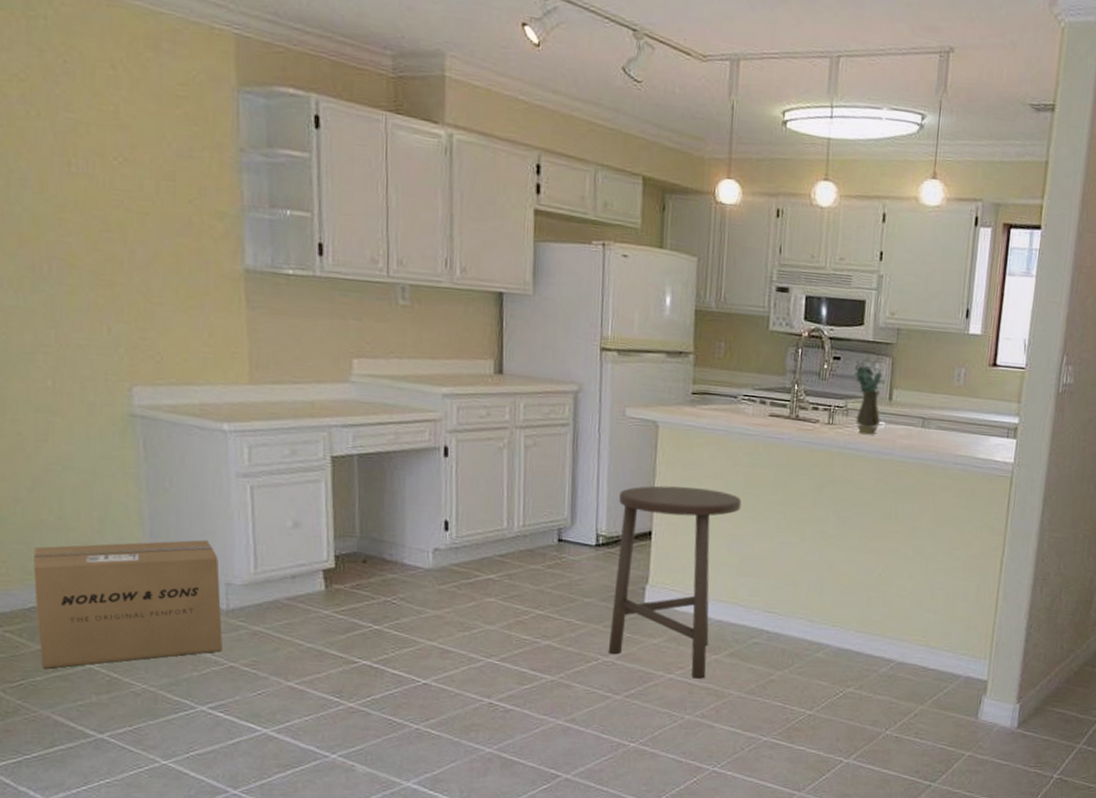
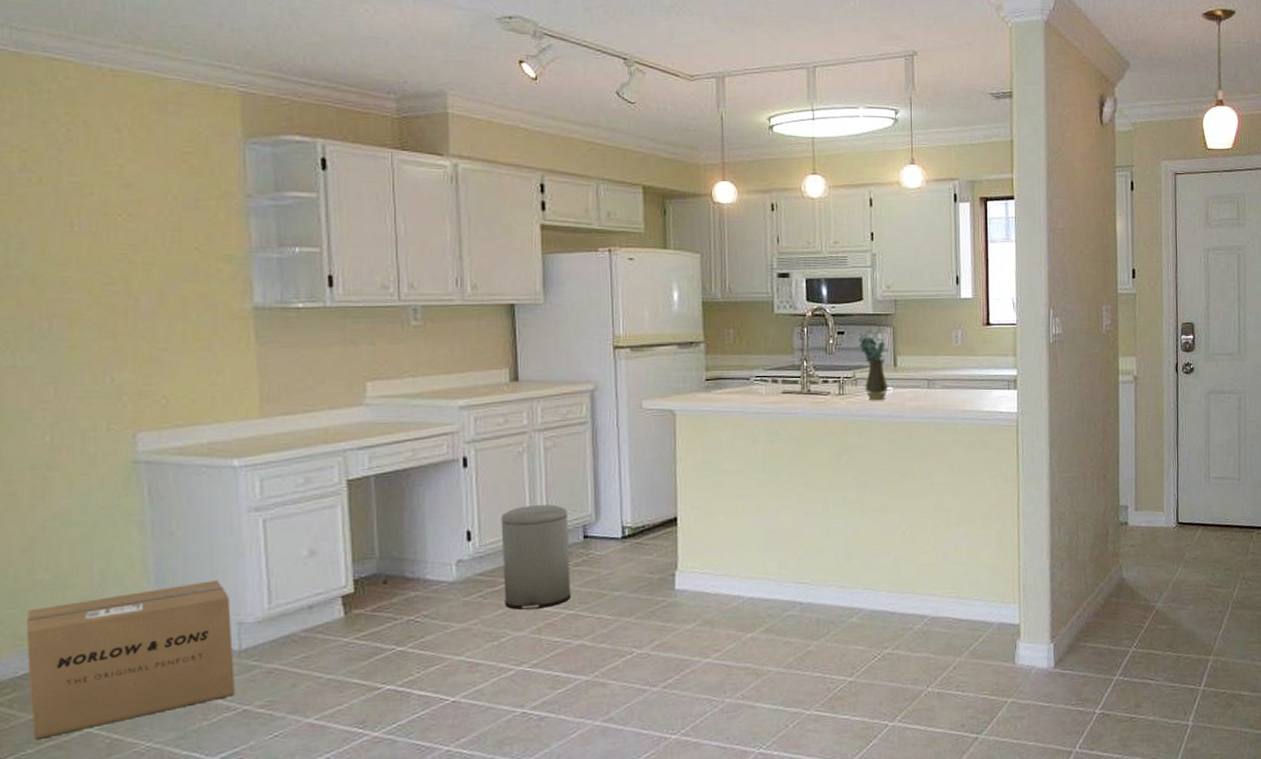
pedal bin: none [477,502,544,606] -> present [501,505,572,610]
bar stool: present [608,485,742,679] -> none [642,469,763,660]

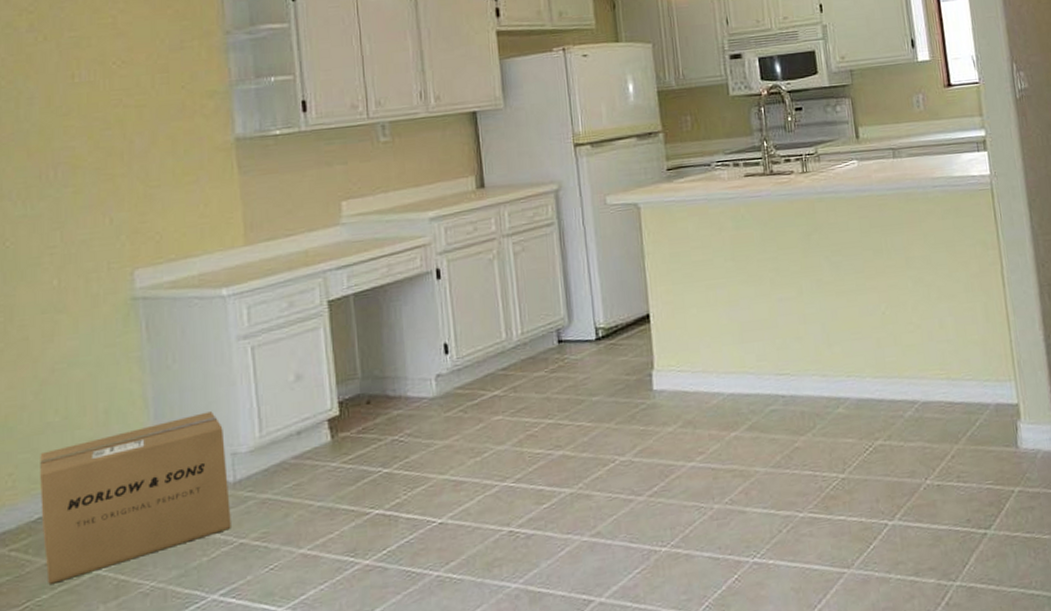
pedal bin: present [501,505,572,610] -> none [476,310,550,423]
vase: present [859,334,888,401] -> none [817,108,852,177]

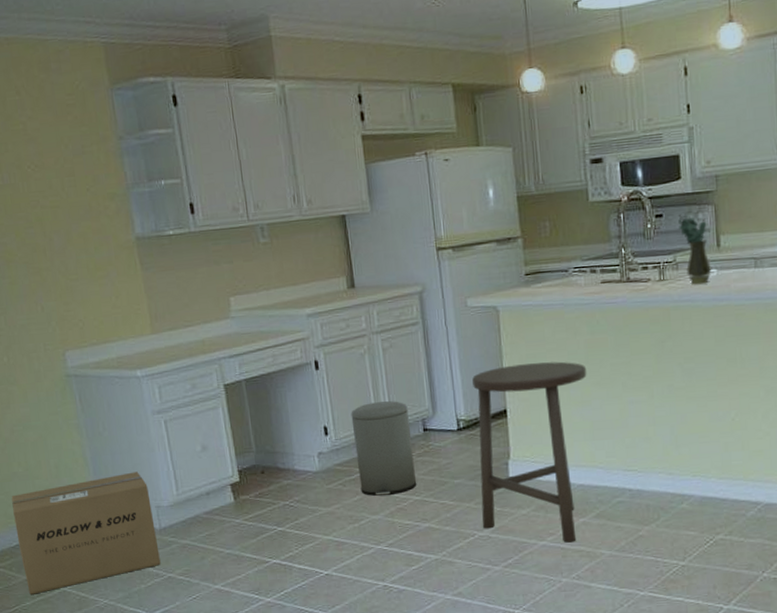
pedal bin: none [476,310,550,423] -> present [351,401,417,496]
bar stool: none [612,259,734,462] -> present [472,361,587,543]
vase: none [817,108,852,177] -> present [678,215,711,285]

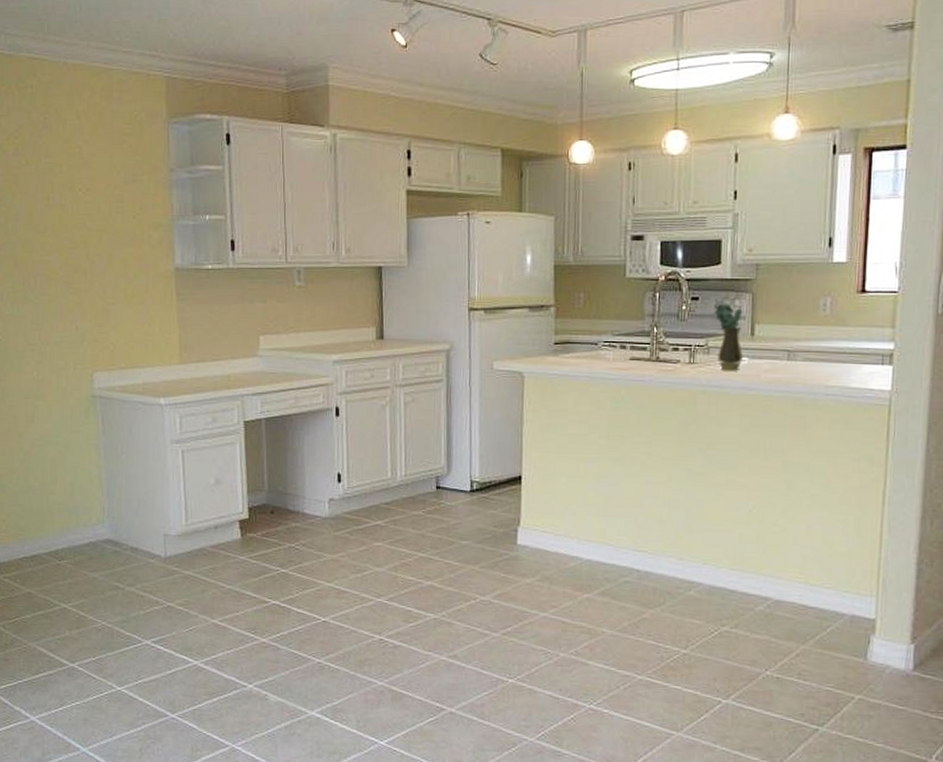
box: present [11,472,161,595] -> none [24,498,162,608]
pedal bin: present [351,401,417,496] -> none [366,455,424,549]
bar stool: present [472,361,587,543] -> none [485,432,606,617]

